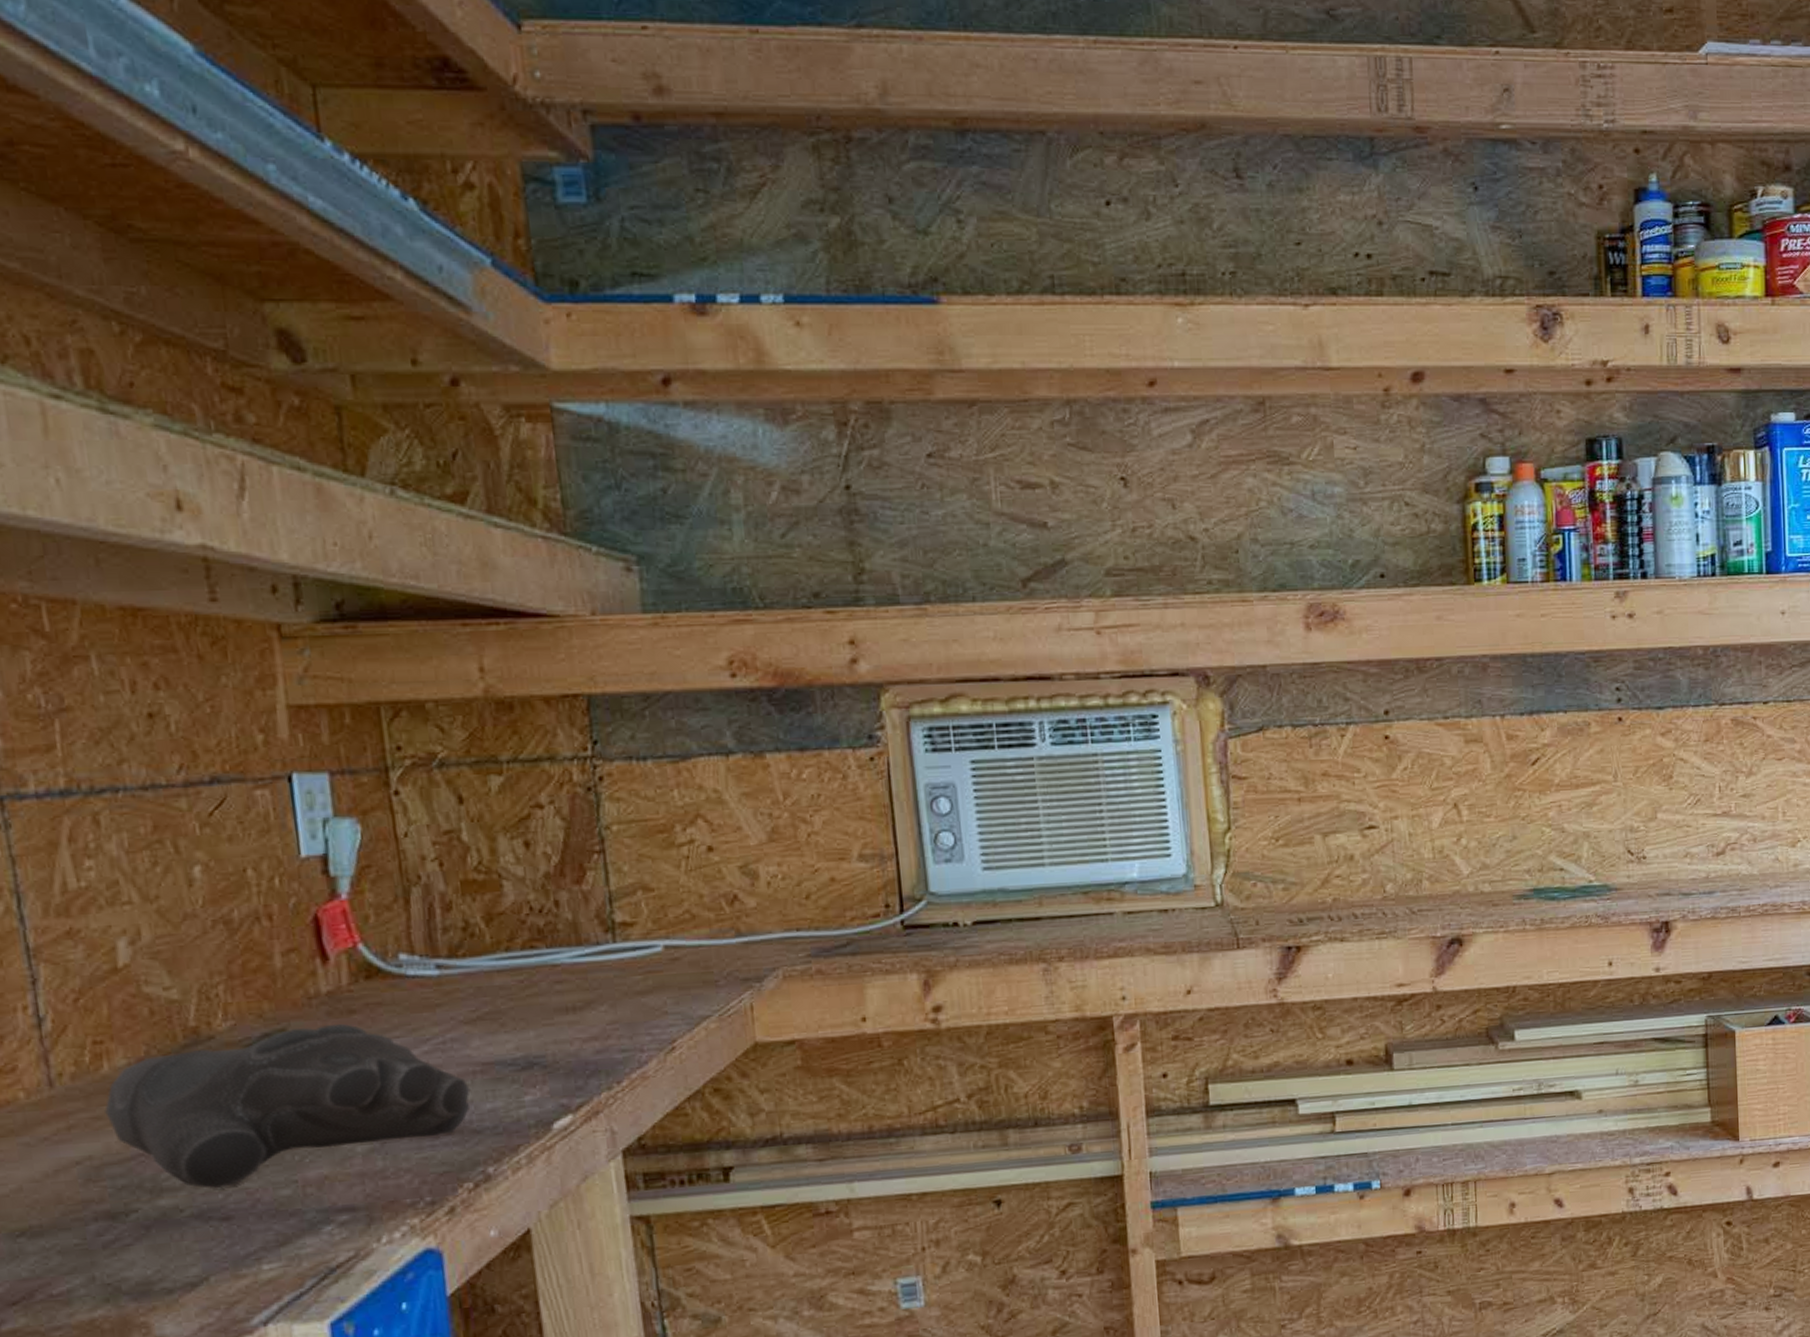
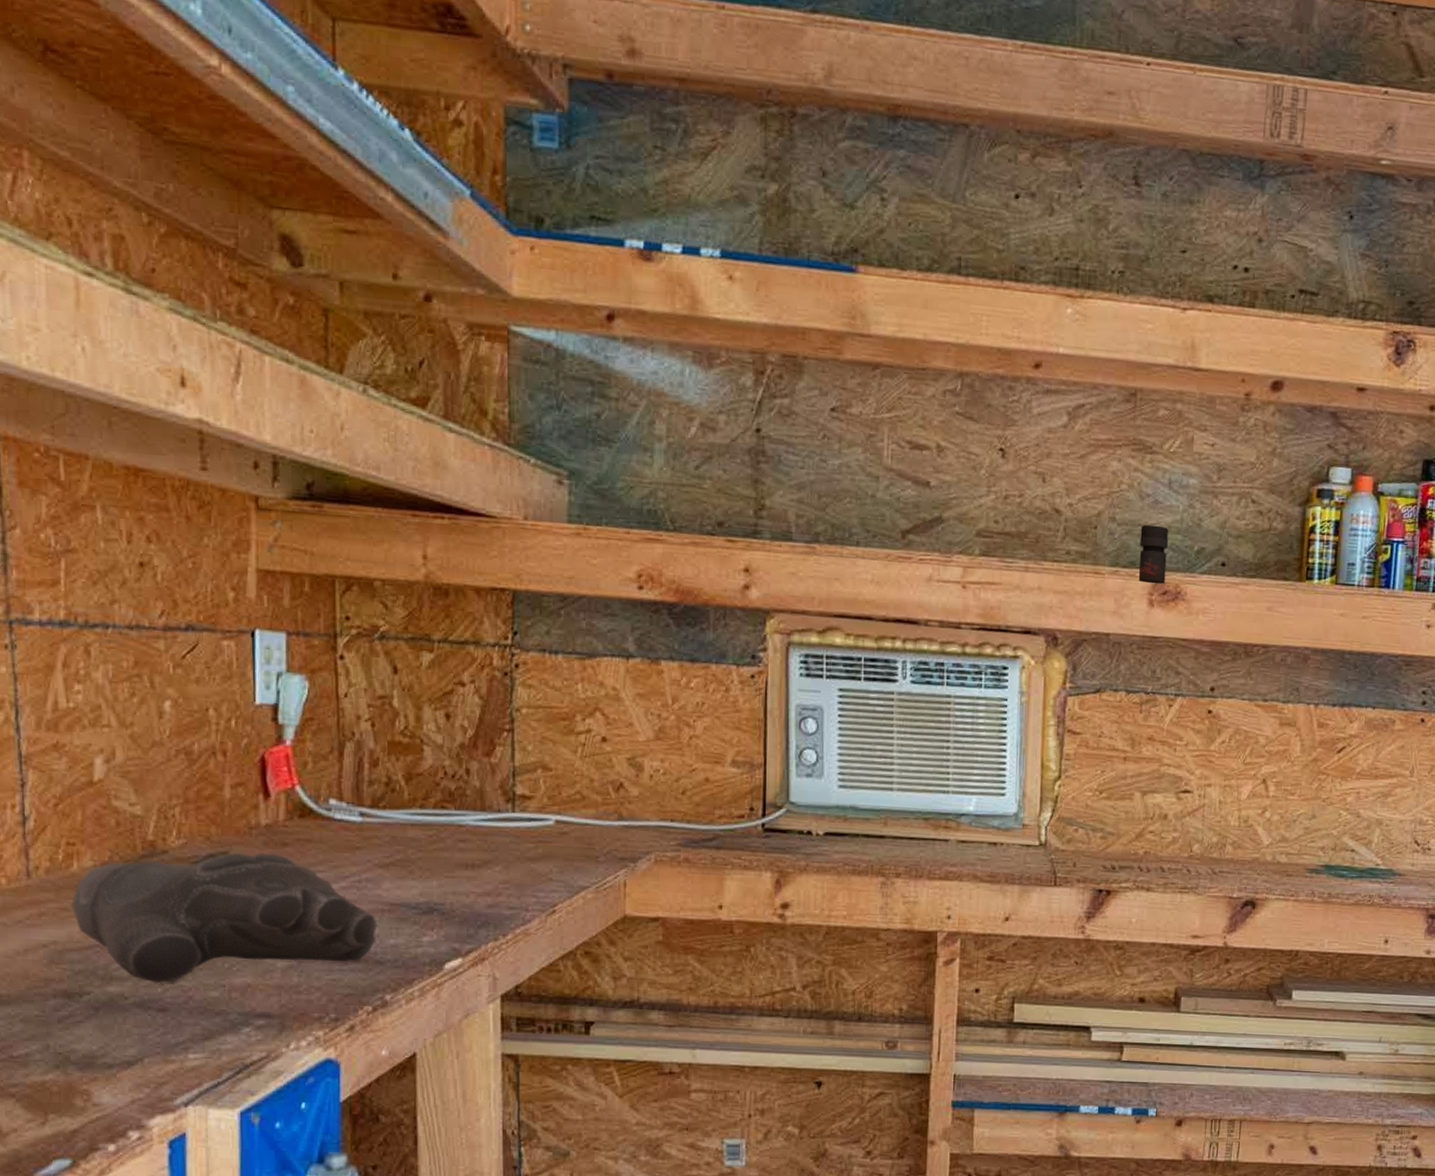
jar: none [1286,541,1321,606] -> present [1138,524,1169,585]

